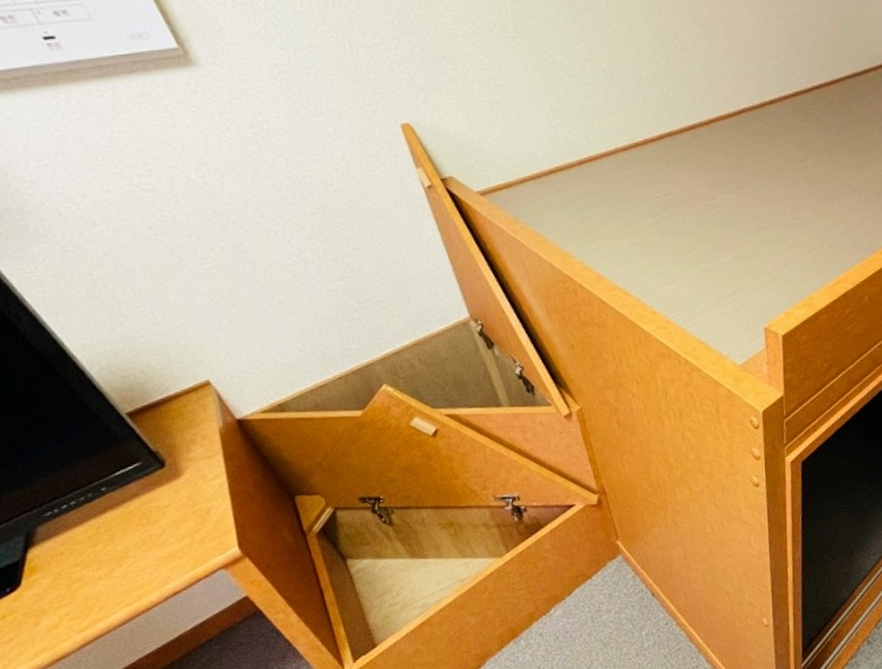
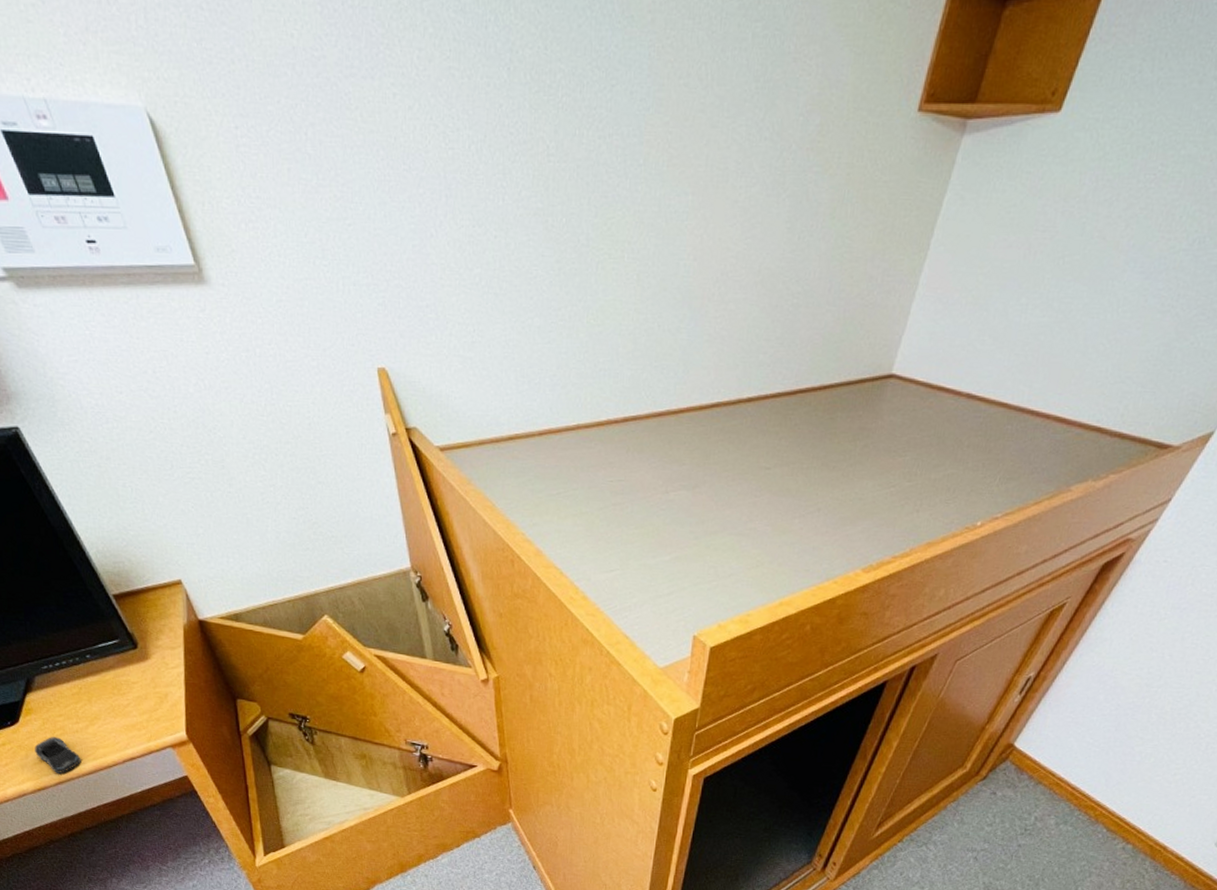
computer mouse: none [46,591,110,635] -> present [34,737,81,774]

